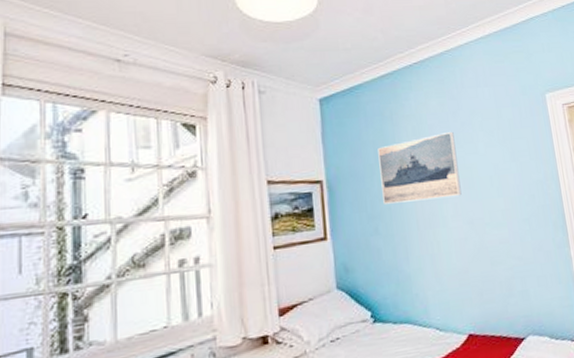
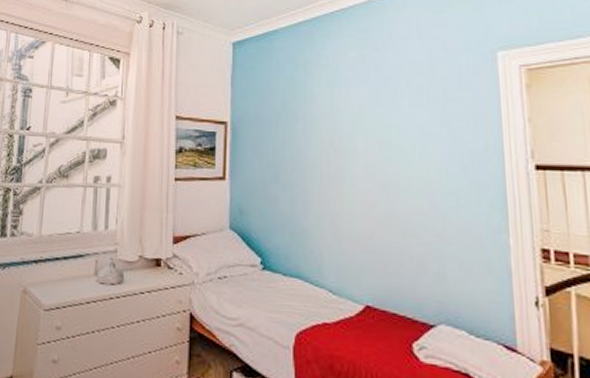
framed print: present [378,131,462,204] -> none [286,85,375,156]

